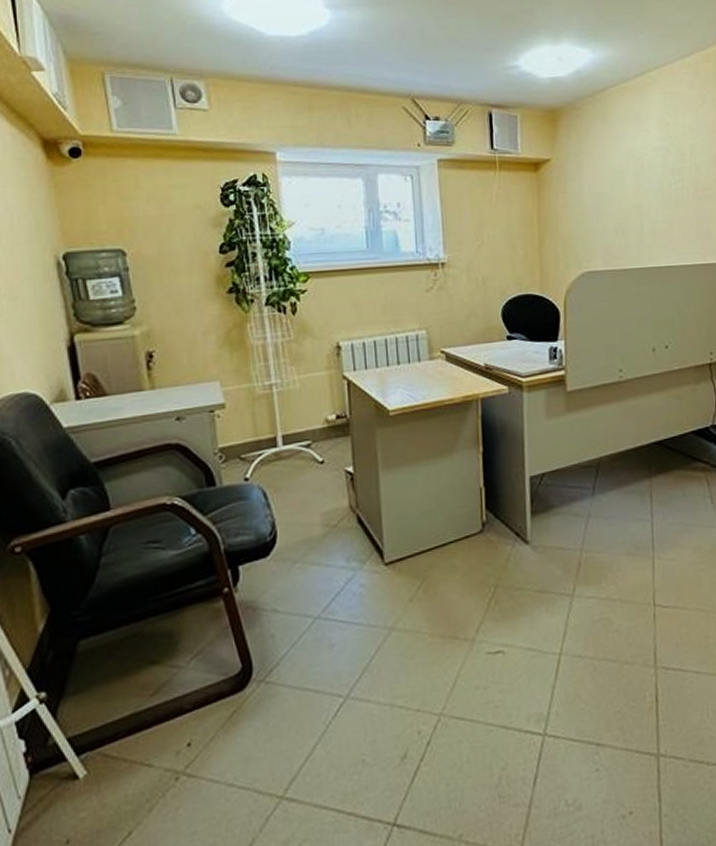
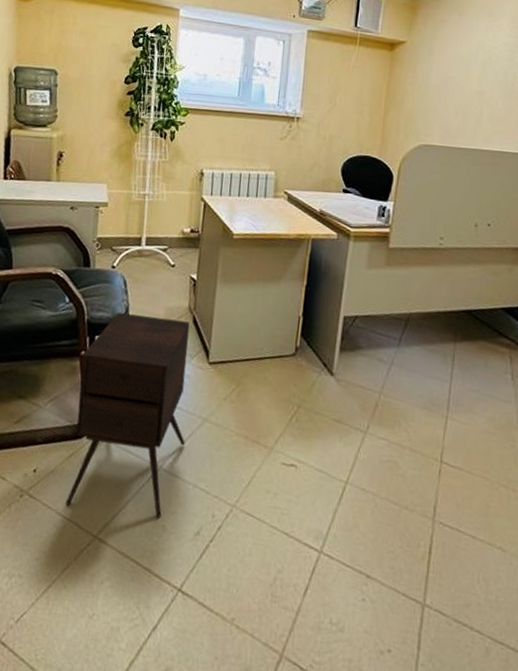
side table: none [225,523,372,772] -> present [65,313,190,519]

